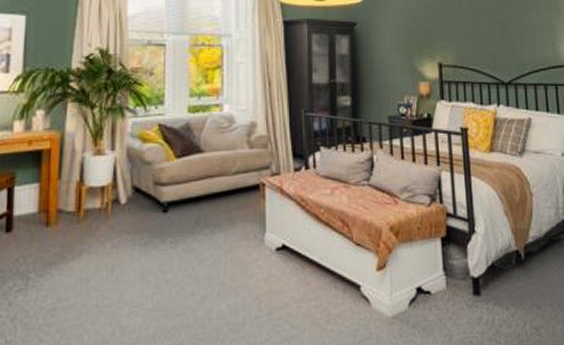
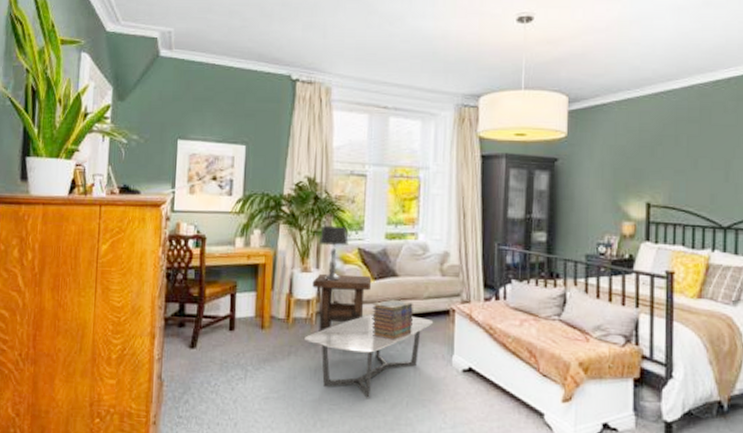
coffee table: none [99,194,244,293] -> present [304,313,434,398]
side table: none [107,154,175,222] -> present [312,273,372,332]
table lamp: none [113,100,148,163] -> present [318,225,349,281]
book stack: none [176,178,221,224] -> present [372,299,413,340]

